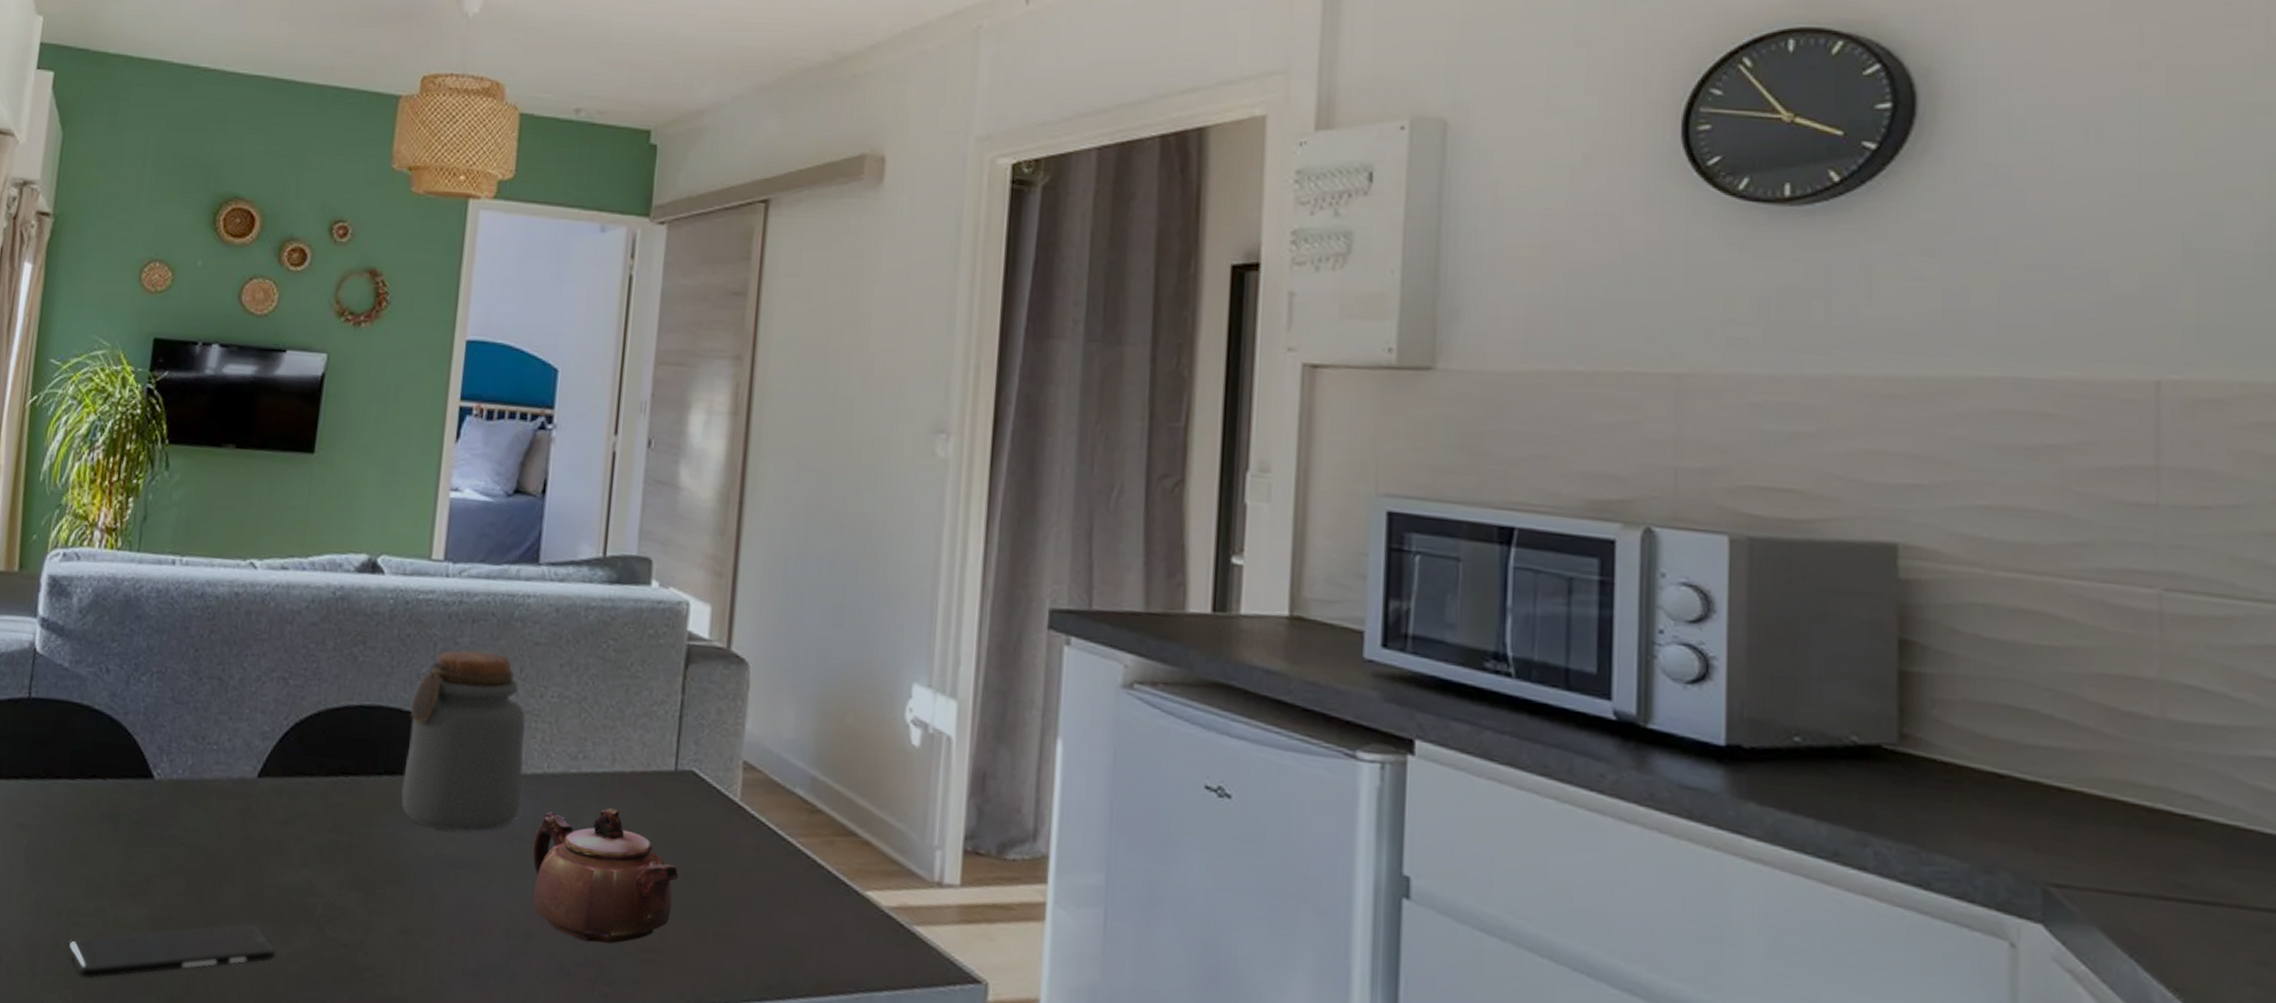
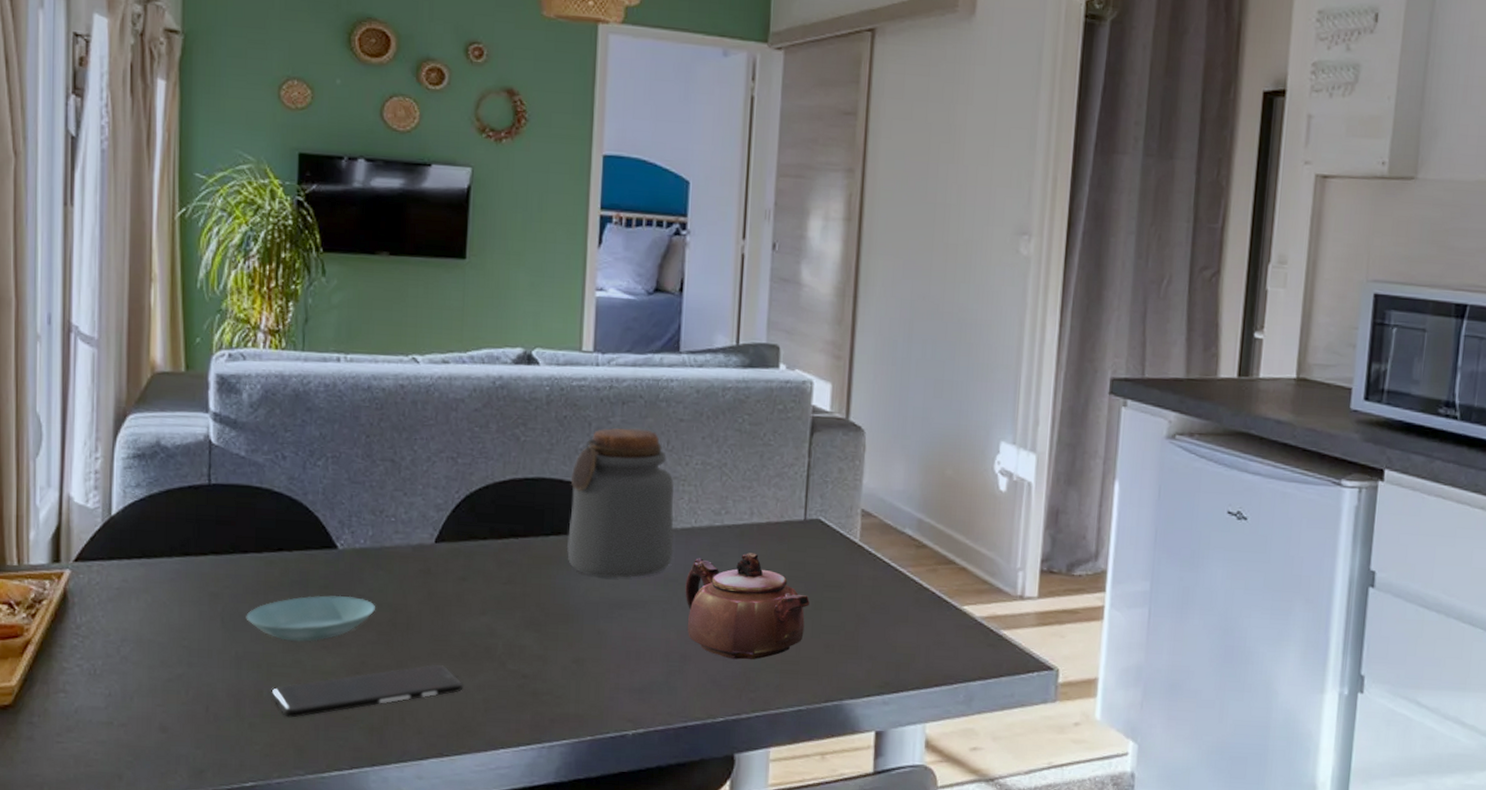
saucer: none [50,832,188,887] -> present [246,595,375,642]

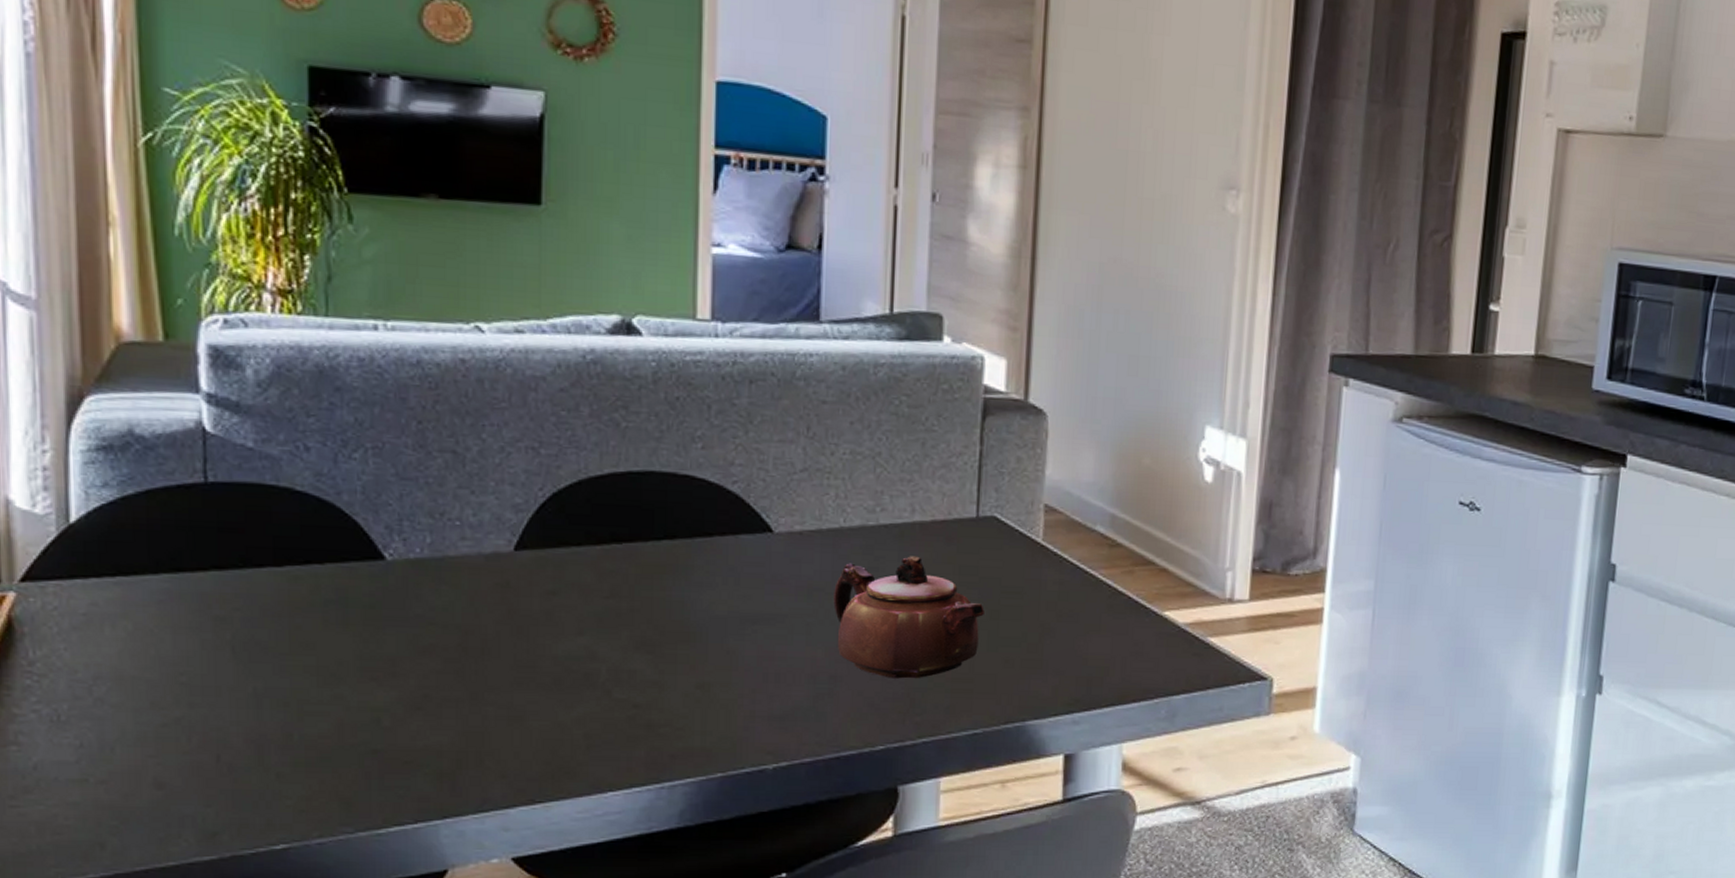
saucer: present [246,595,375,642] -> none [265,616,439,673]
smartphone: present [271,665,465,718] -> none [304,696,559,765]
jar: present [566,428,675,579] -> none [684,411,819,589]

